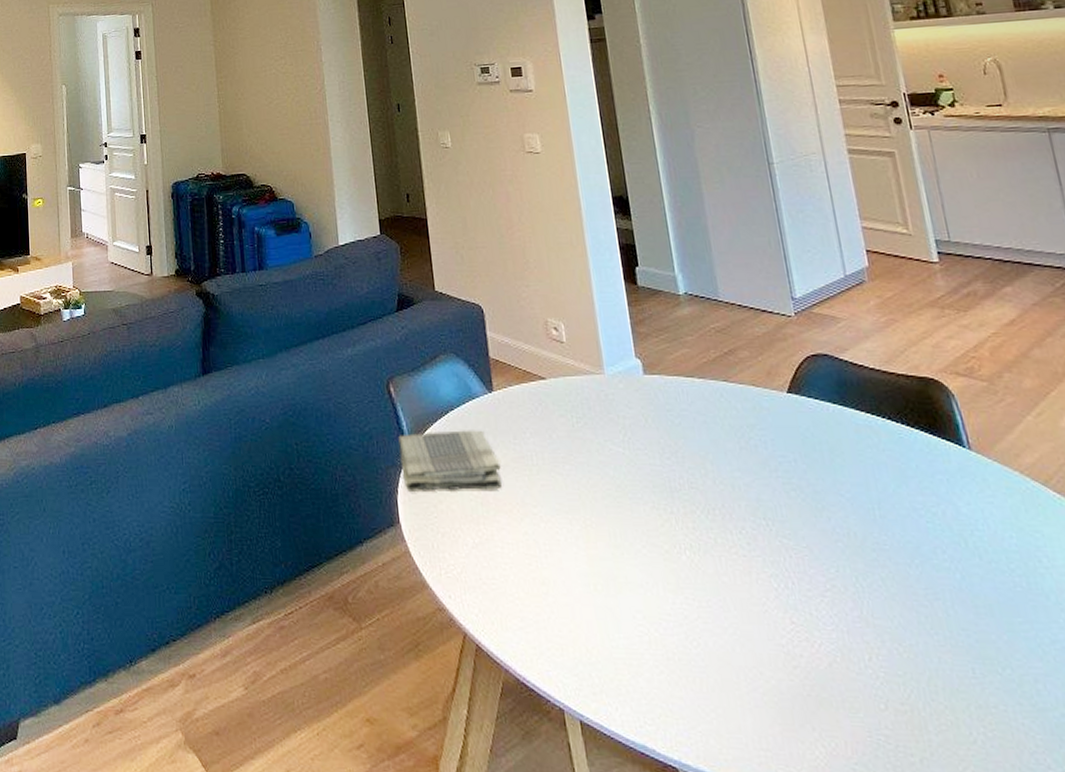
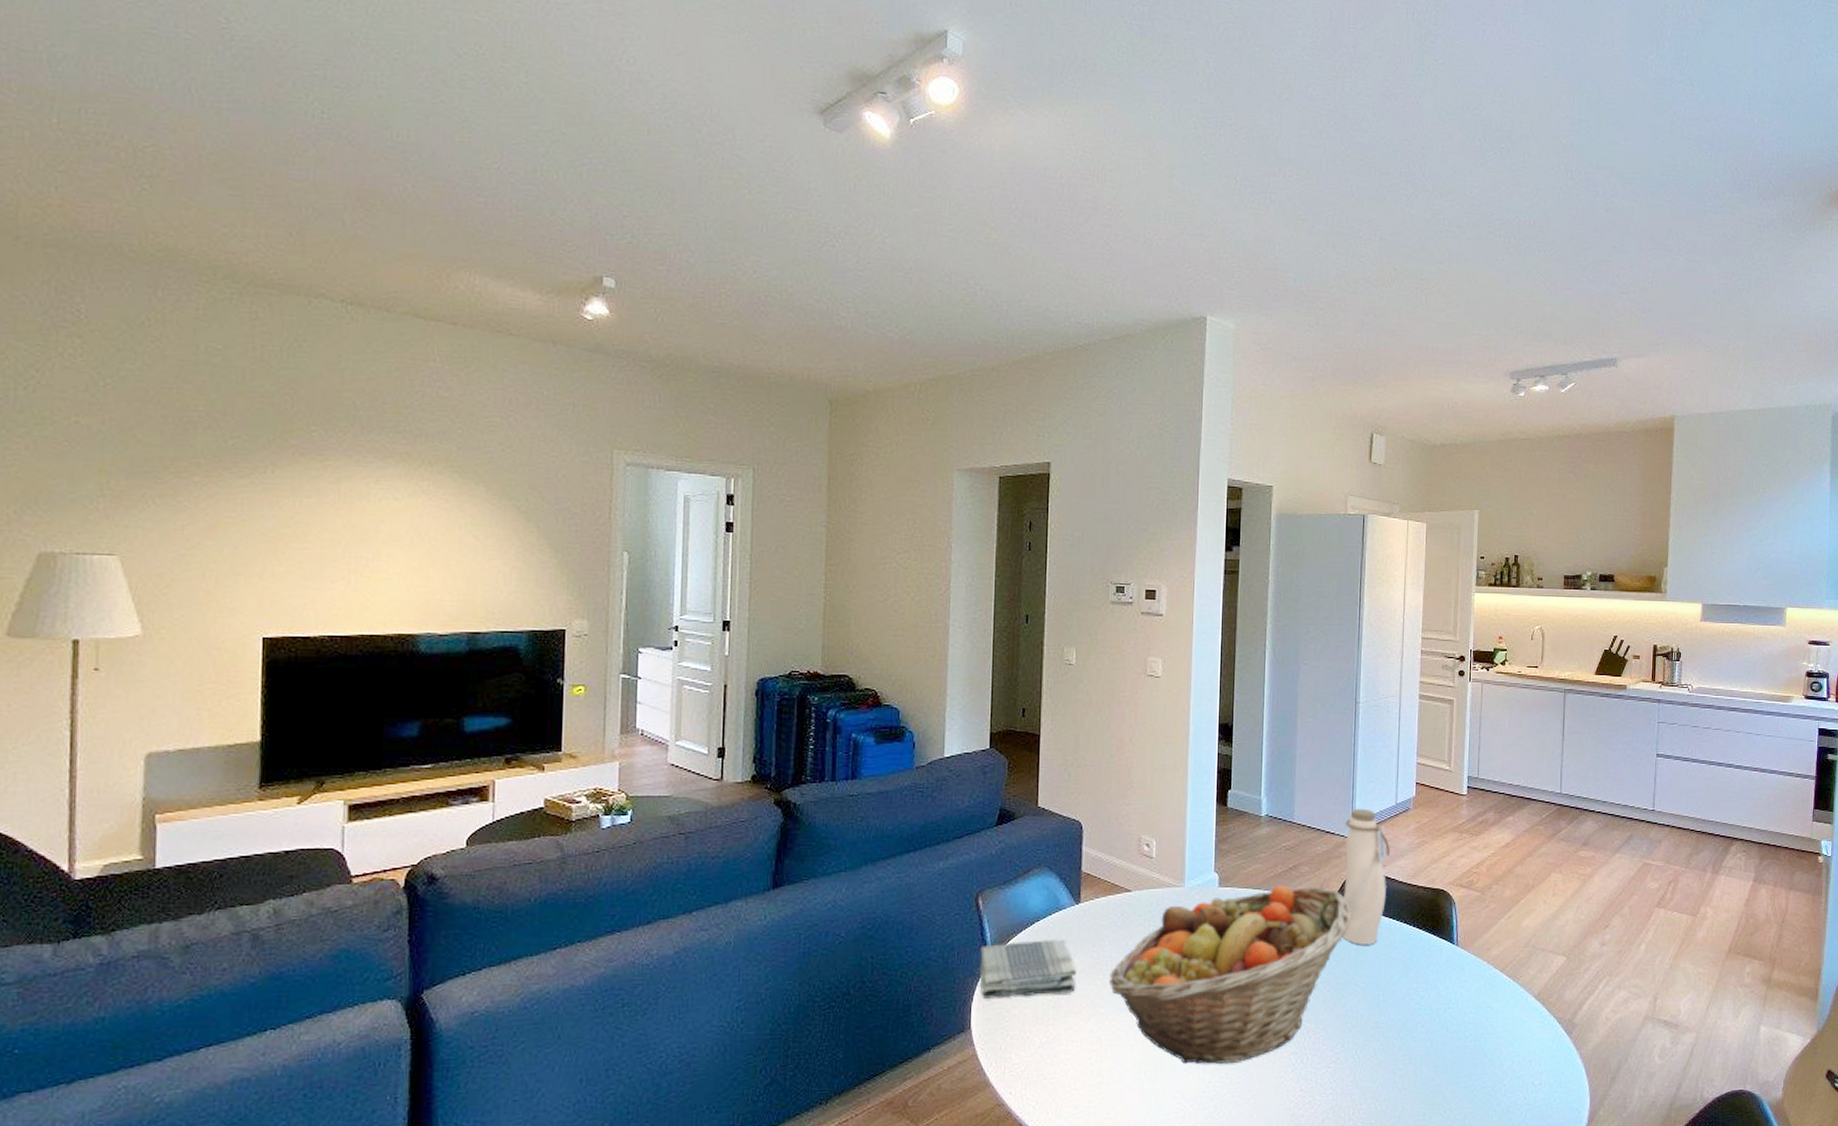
fruit basket: none [537,372,816,583] -> present [1108,885,1351,1064]
water bottle: none [783,282,858,445] -> present [1341,808,1390,945]

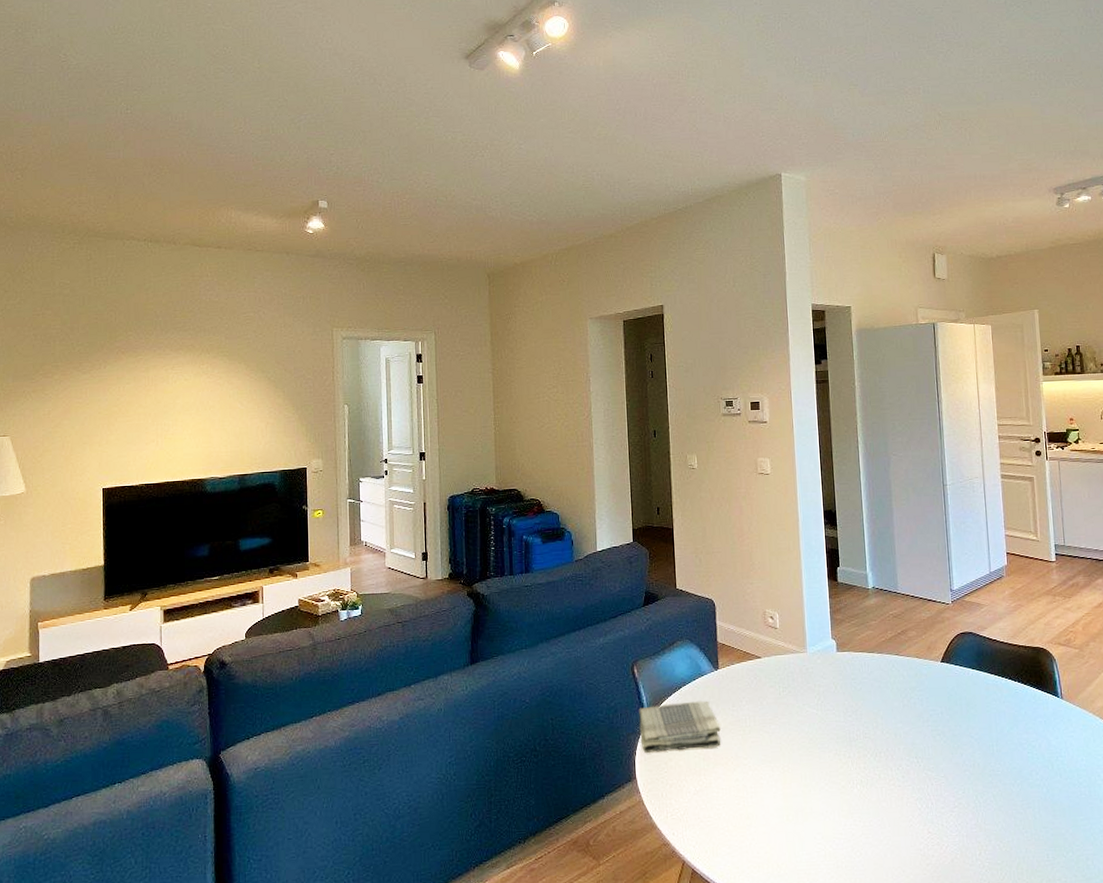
fruit basket: present [1108,885,1351,1064] -> none [748,648,959,809]
water bottle: present [1341,808,1390,945] -> none [945,578,990,700]

